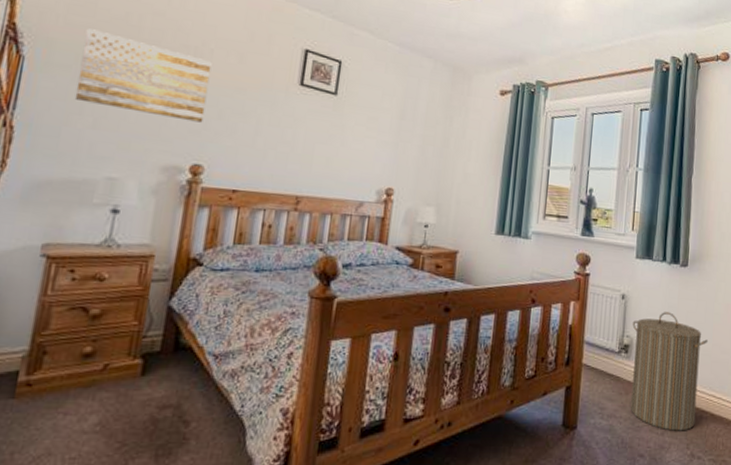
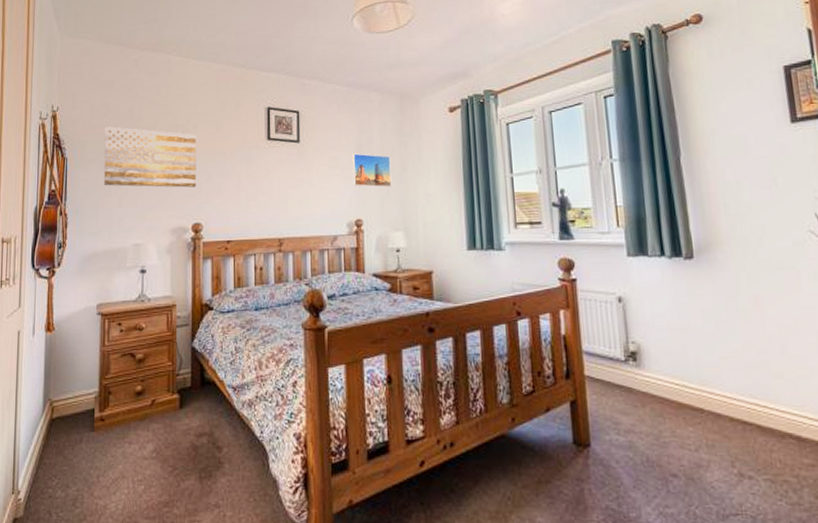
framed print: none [389,118,434,160] -> present [352,153,392,188]
laundry hamper: present [630,312,709,431] -> none [636,312,738,447]

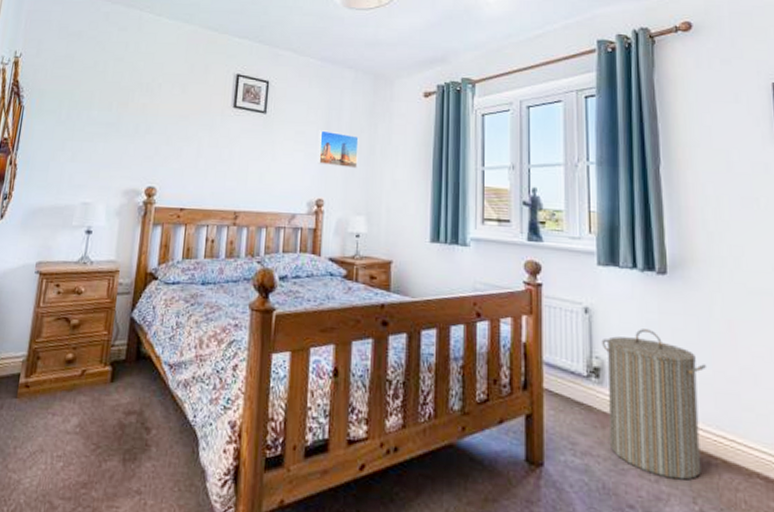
wall art: present [103,126,196,188] -> none [58,78,161,149]
laundry hamper: none [636,312,738,447] -> present [601,329,707,480]

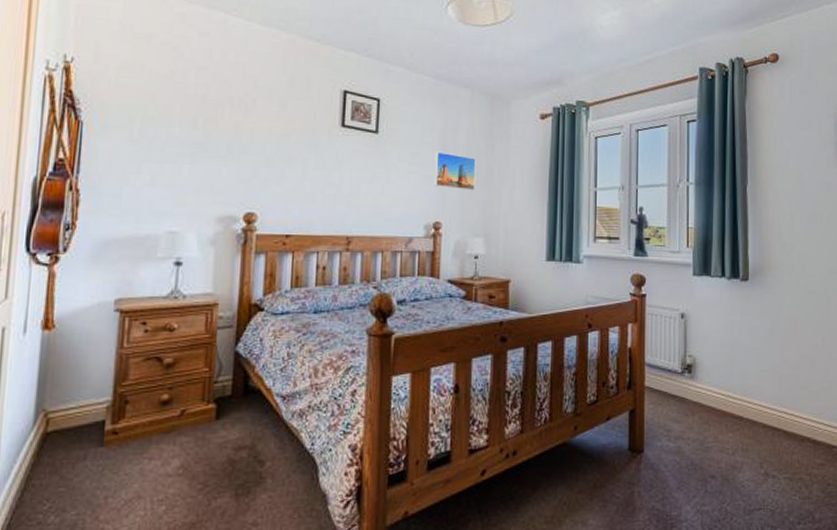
laundry hamper: present [601,329,707,480] -> none [694,329,776,450]

